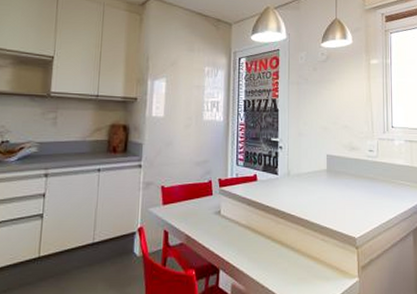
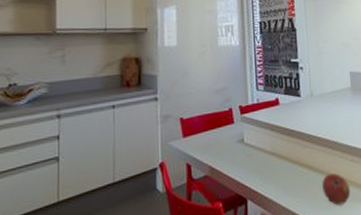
apple: none [292,251,319,282] -> present [322,173,351,205]

